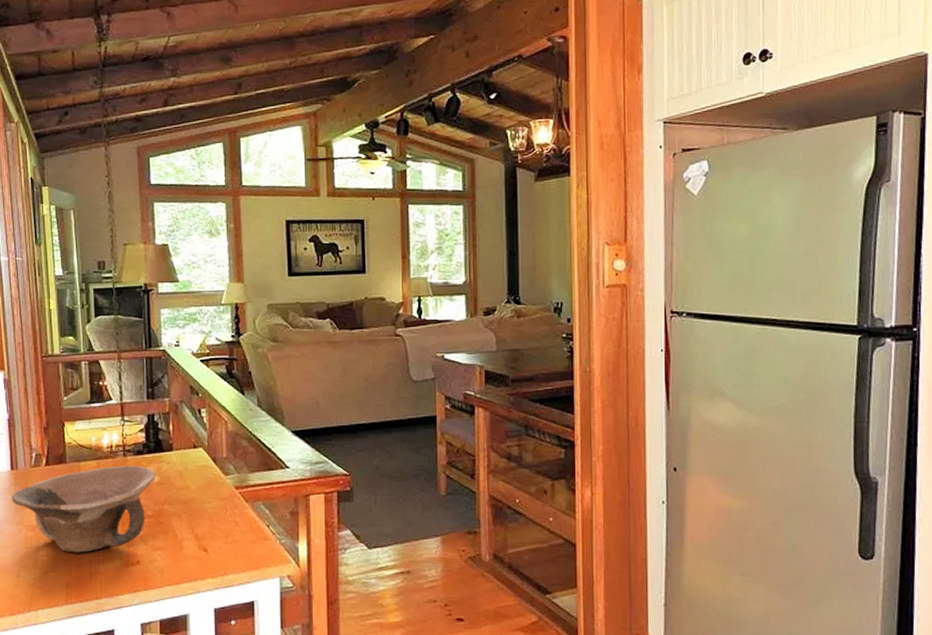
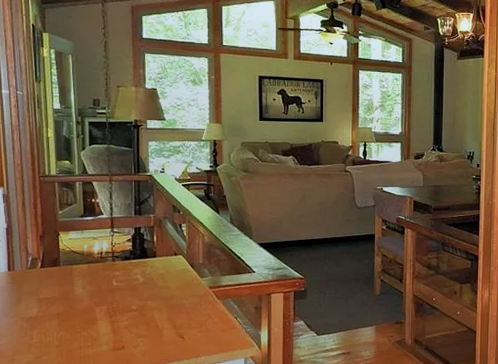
bowl: present [12,466,156,553] -> none [9,269,140,340]

